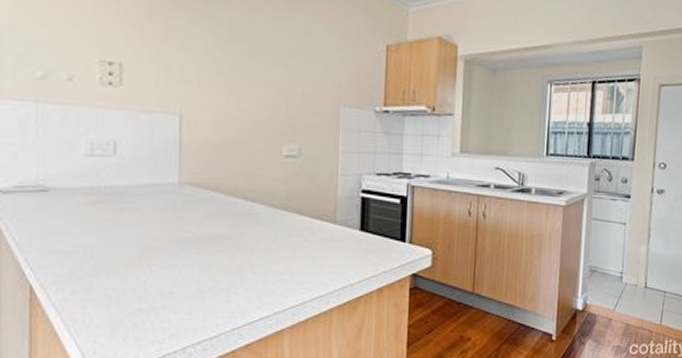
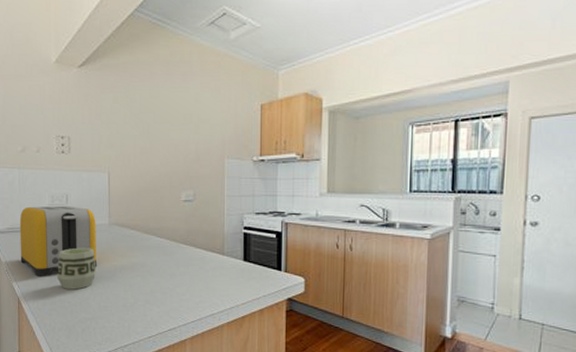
toaster: none [35,156,159,253] -> present [19,205,96,275]
cup: none [96,214,158,271] -> present [57,247,97,290]

